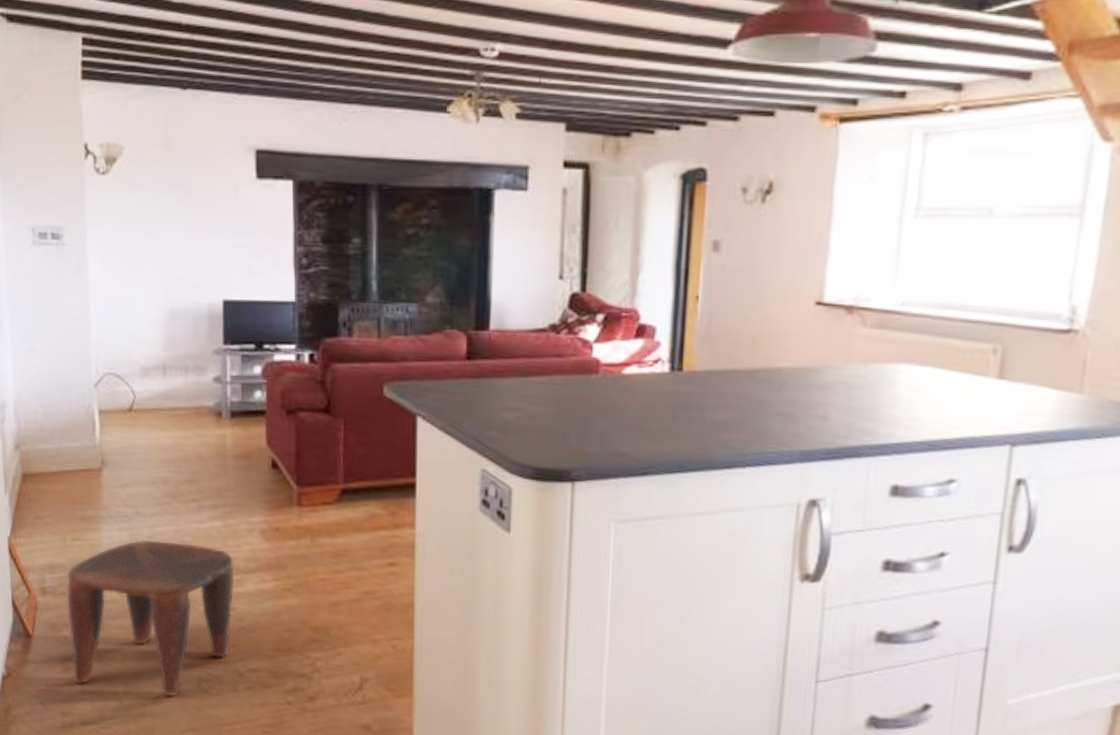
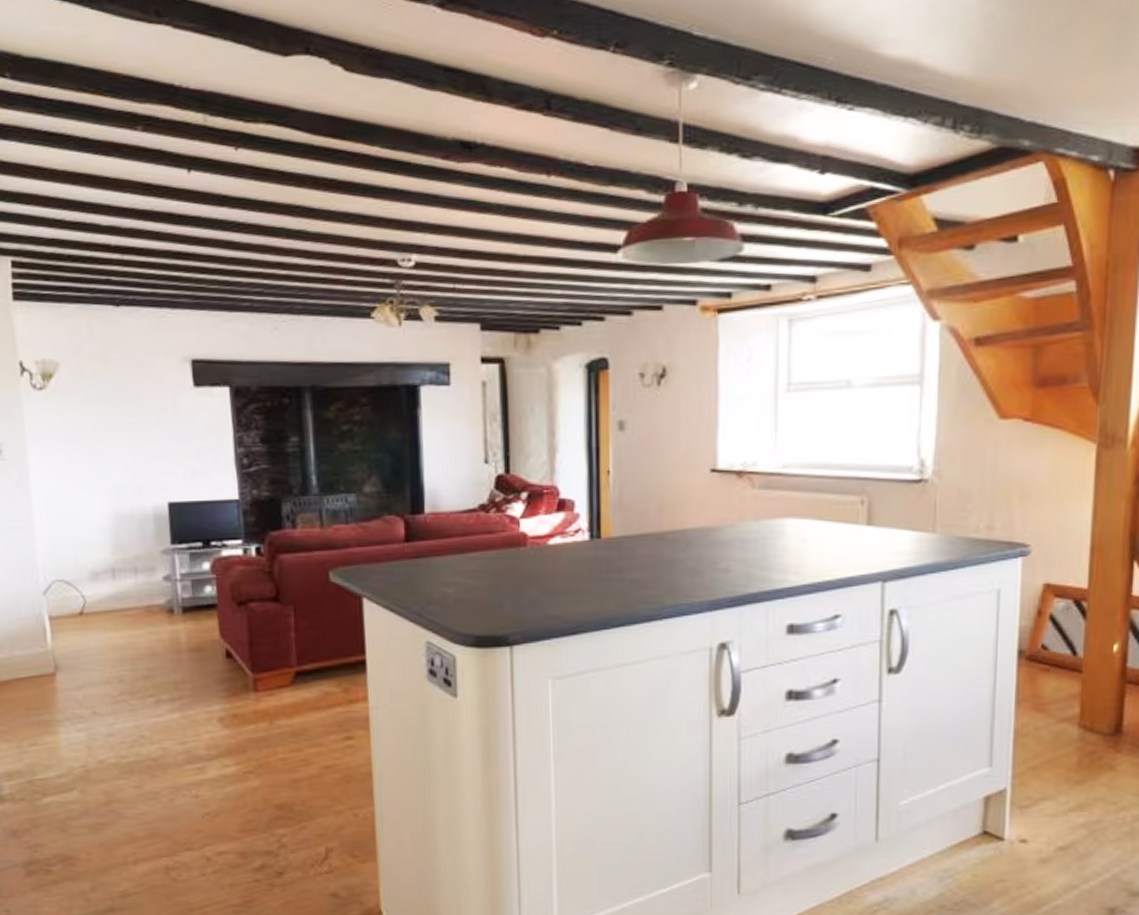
stool: present [66,539,235,697] -> none [25,737,197,888]

